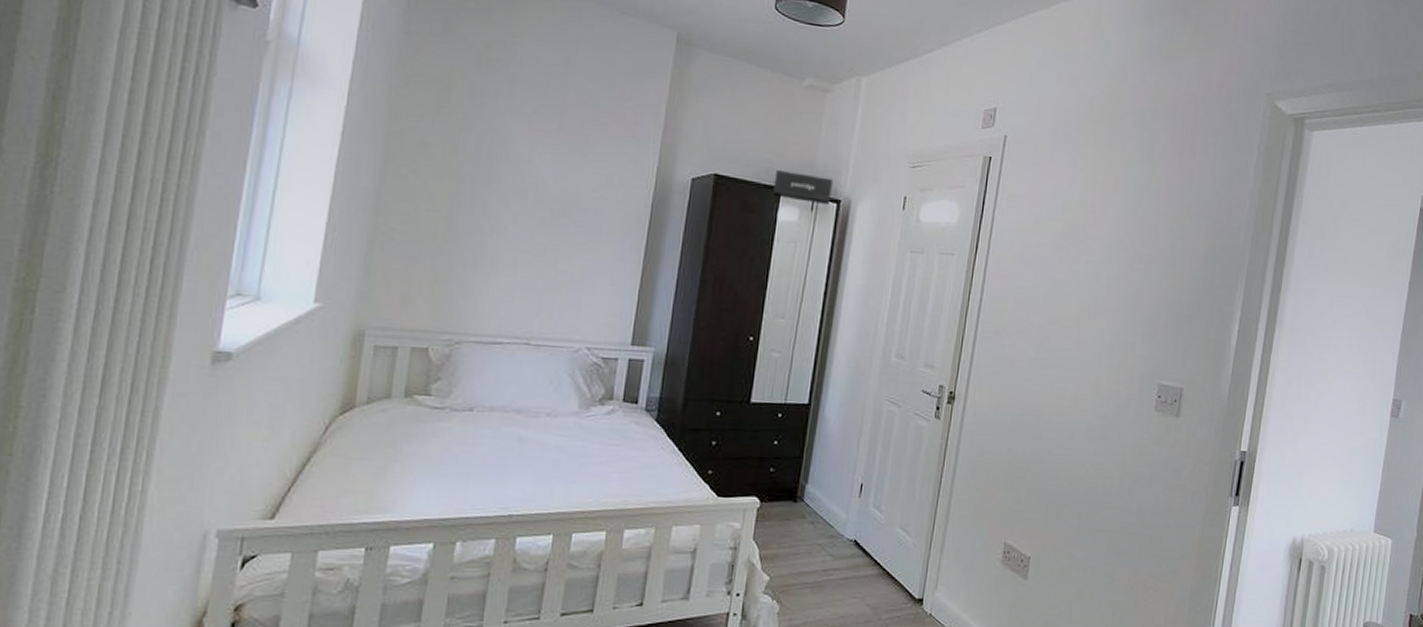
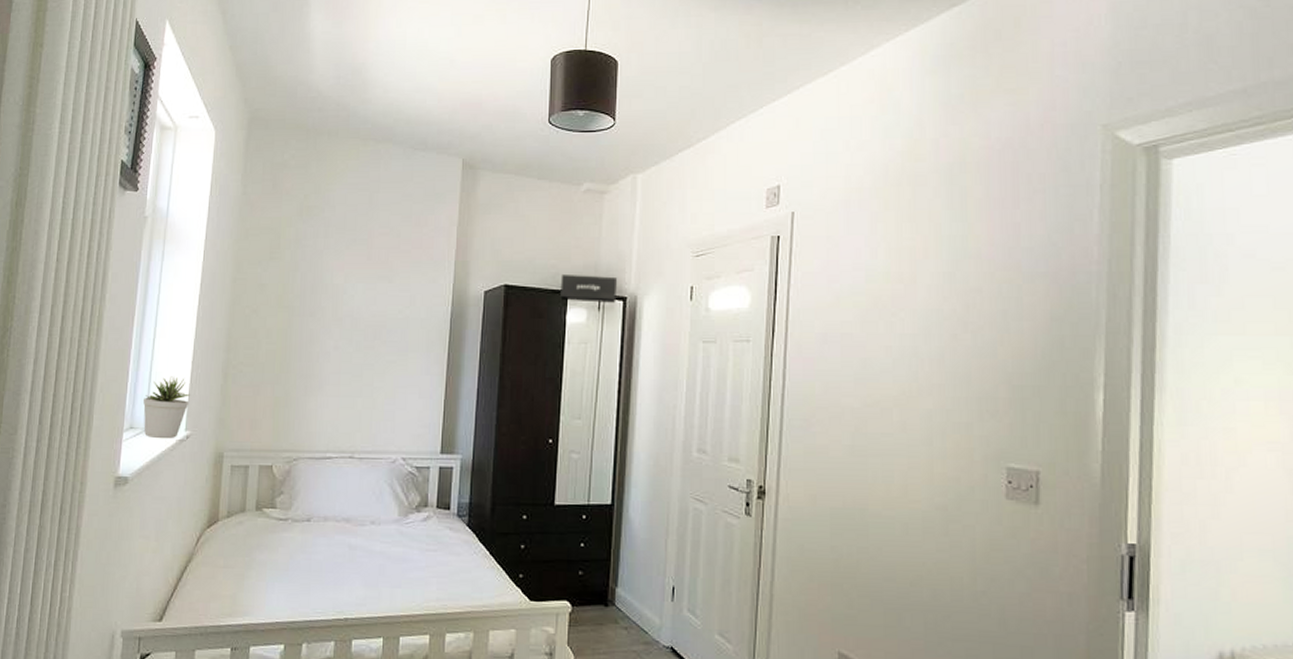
potted plant: none [256,237,322,312] -> present [143,376,190,439]

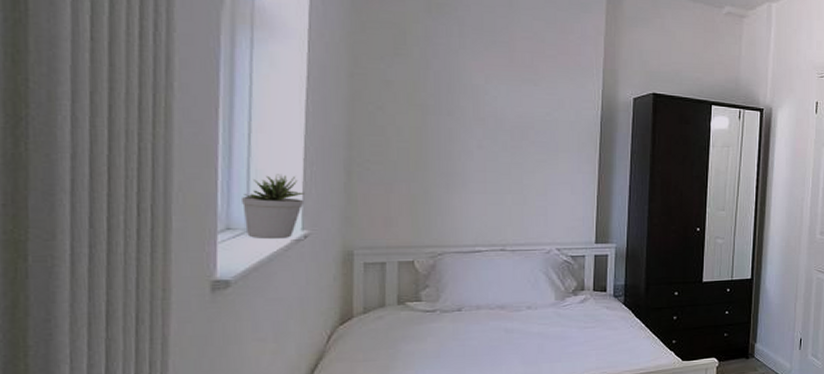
box: present [560,275,617,304] -> none [705,87,755,114]

